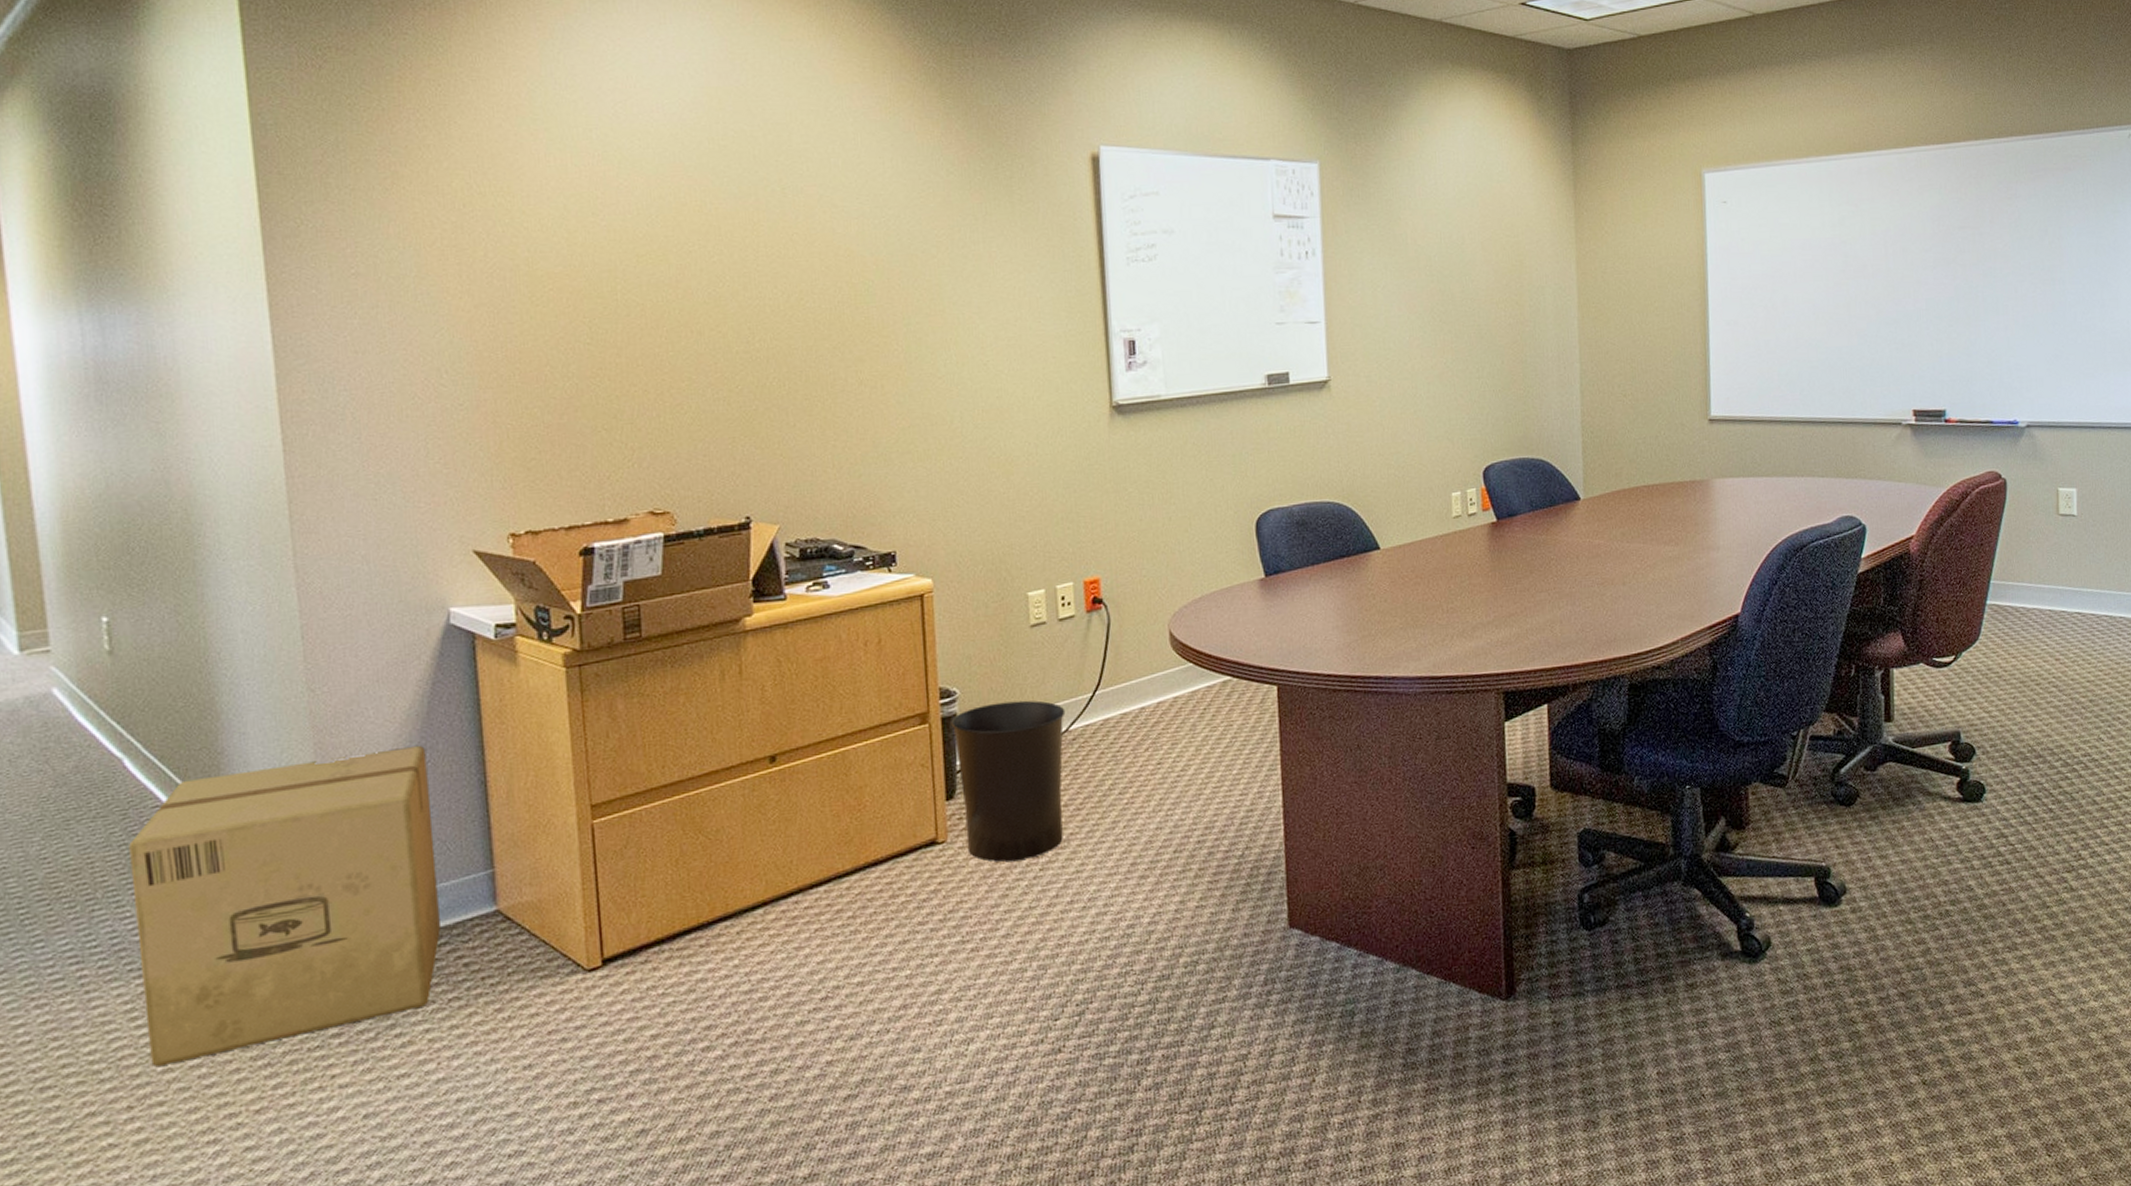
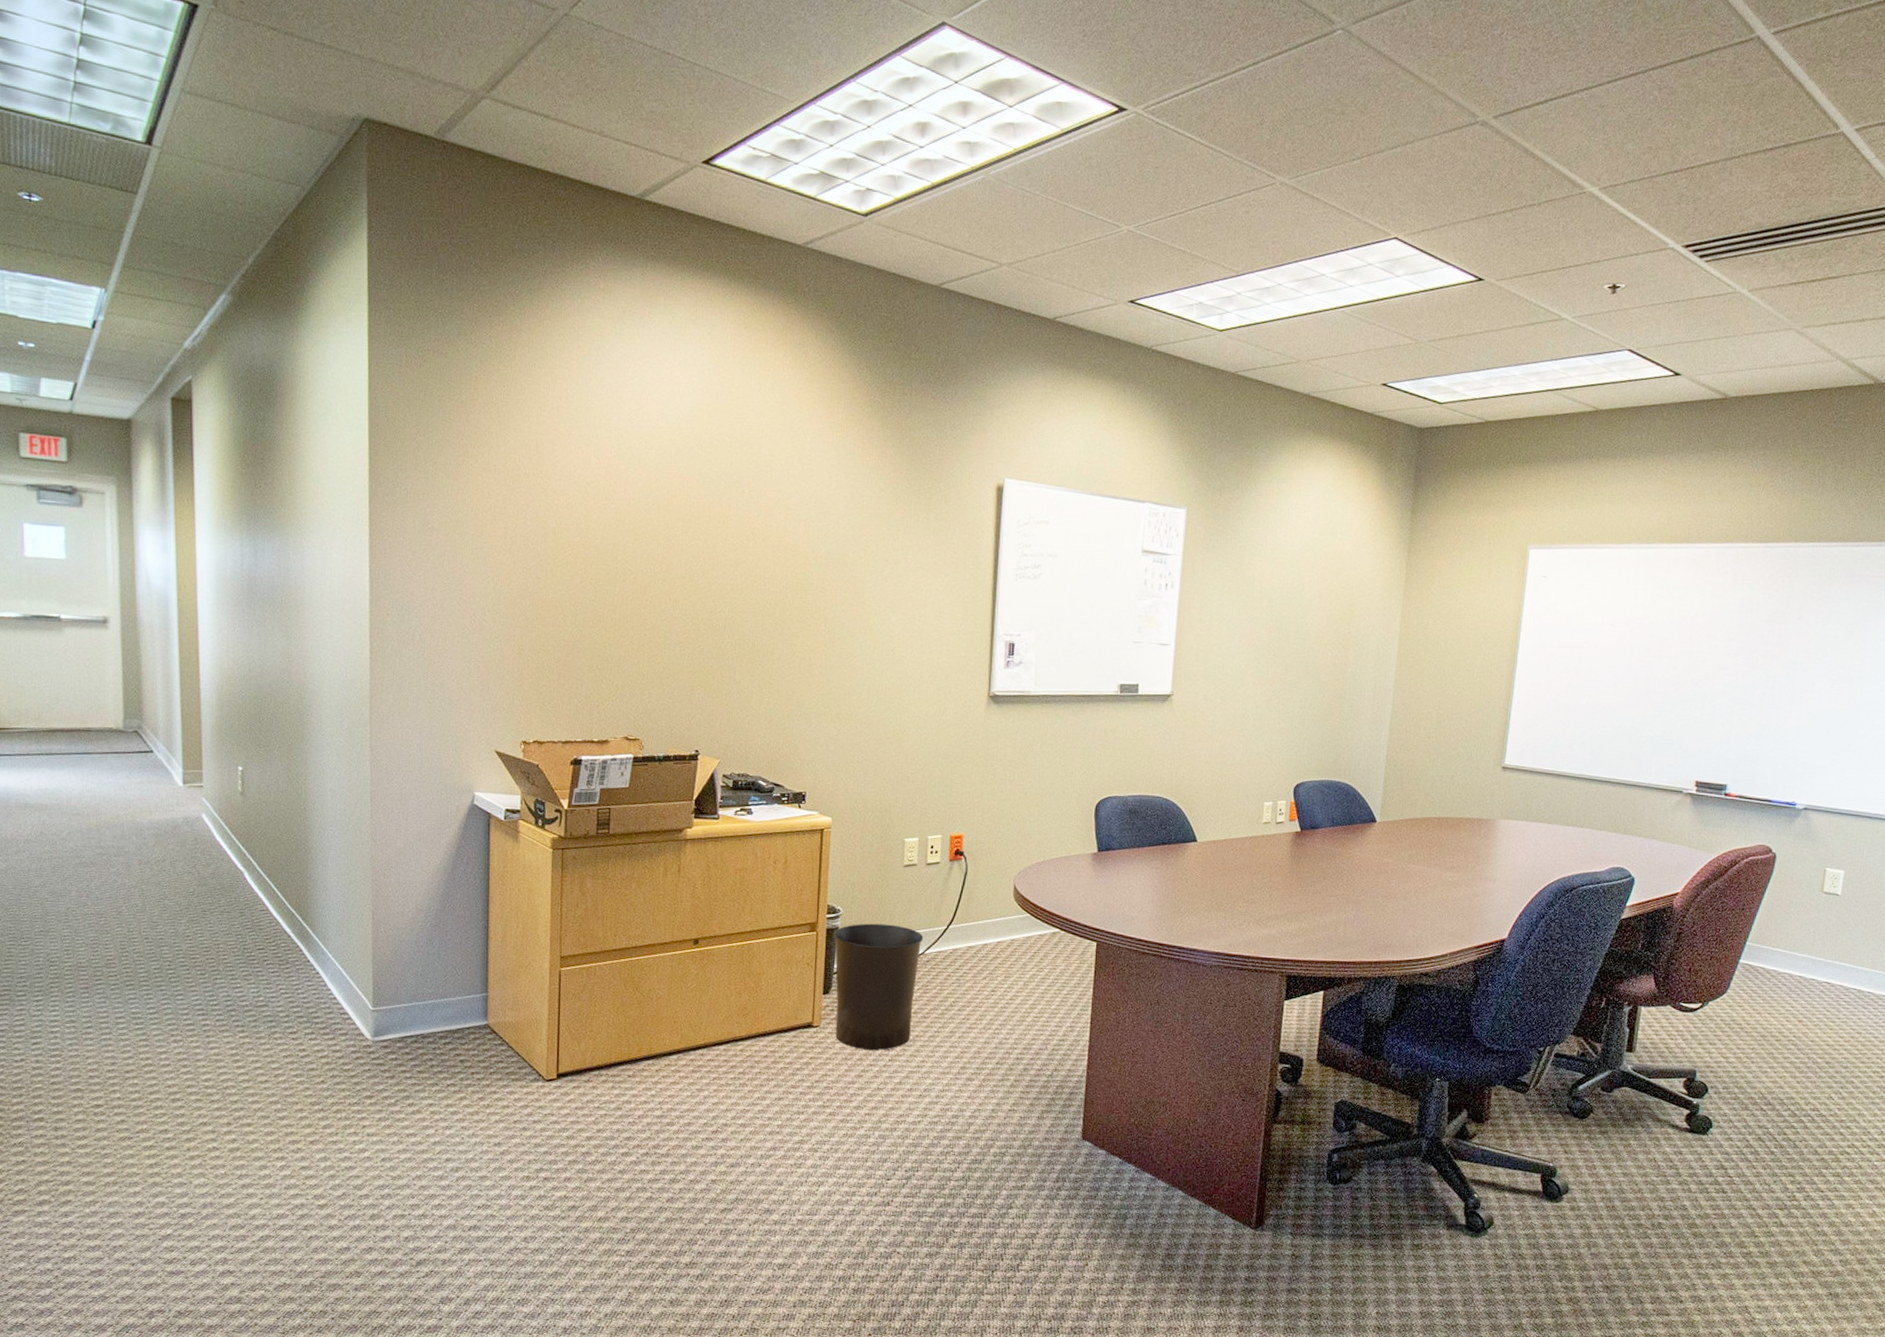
cardboard box: present [129,746,441,1067] -> none [243,892,448,1098]

